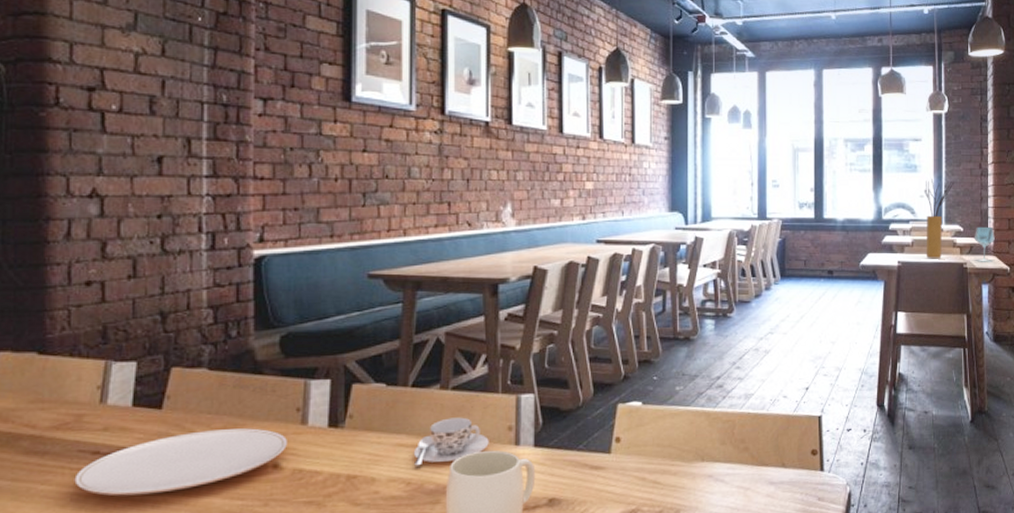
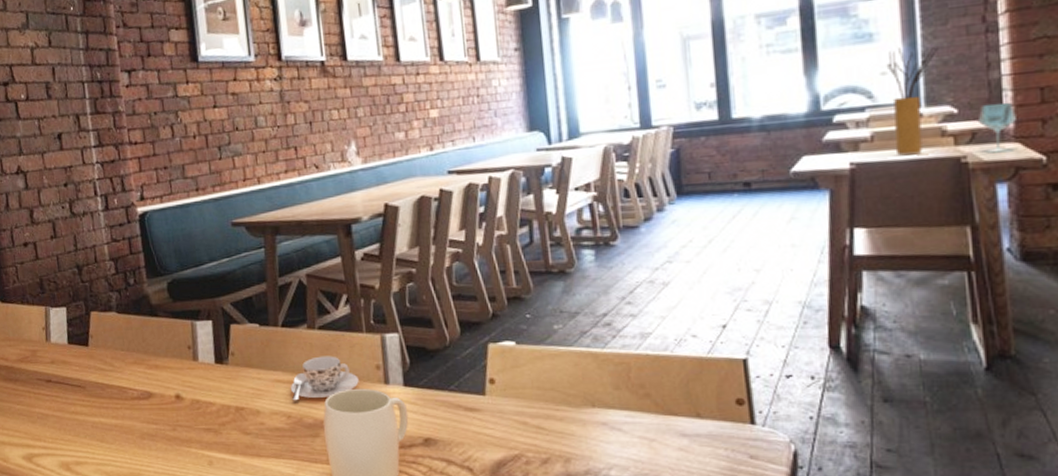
plate: present [74,428,288,496] -> none [37,363,185,417]

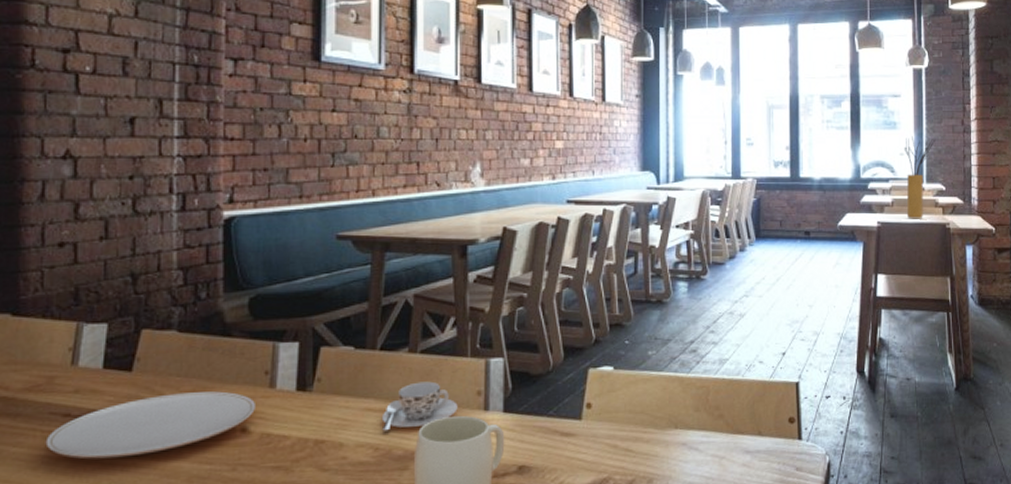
plate: none [37,363,185,417] -> present [45,391,257,459]
wine glass: present [979,103,1016,154] -> none [958,185,979,223]

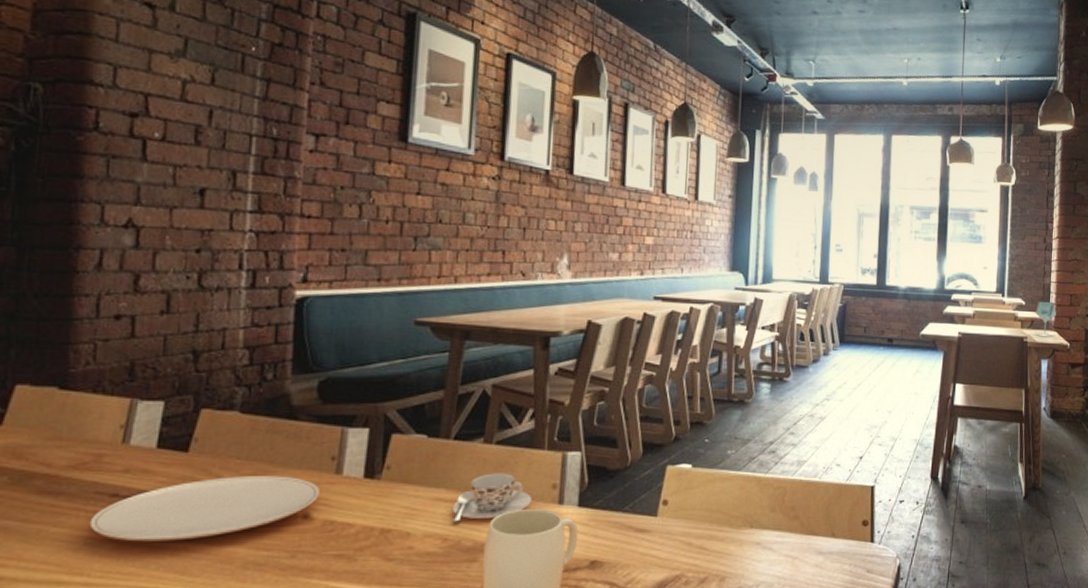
vase: present [903,136,936,219] -> none [986,251,1018,332]
wine glass: none [958,185,979,223] -> present [1036,301,1056,337]

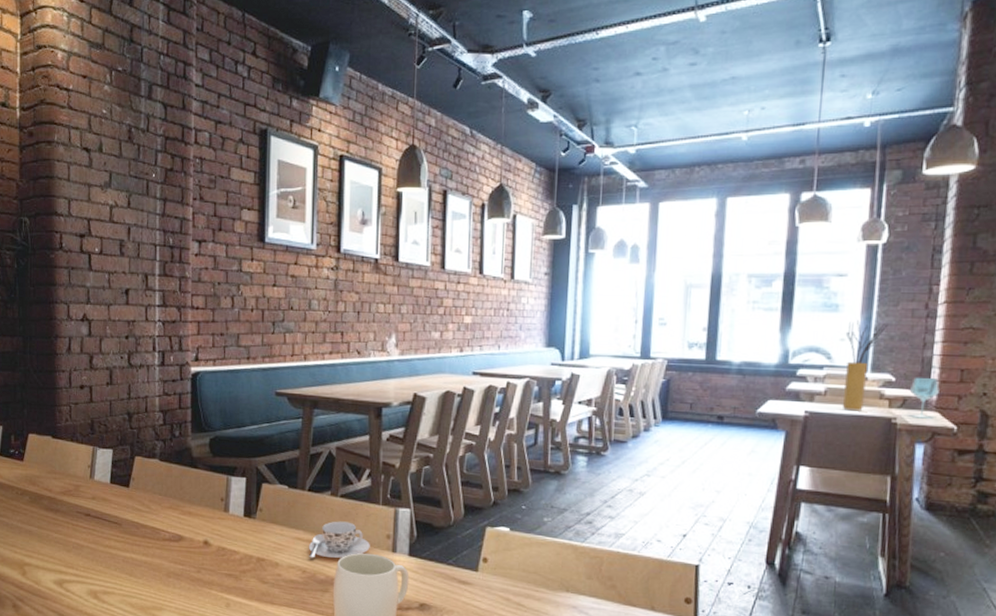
plate: present [89,476,321,542] -> none [75,508,215,552]
vase: none [986,251,1018,332] -> present [842,320,888,411]

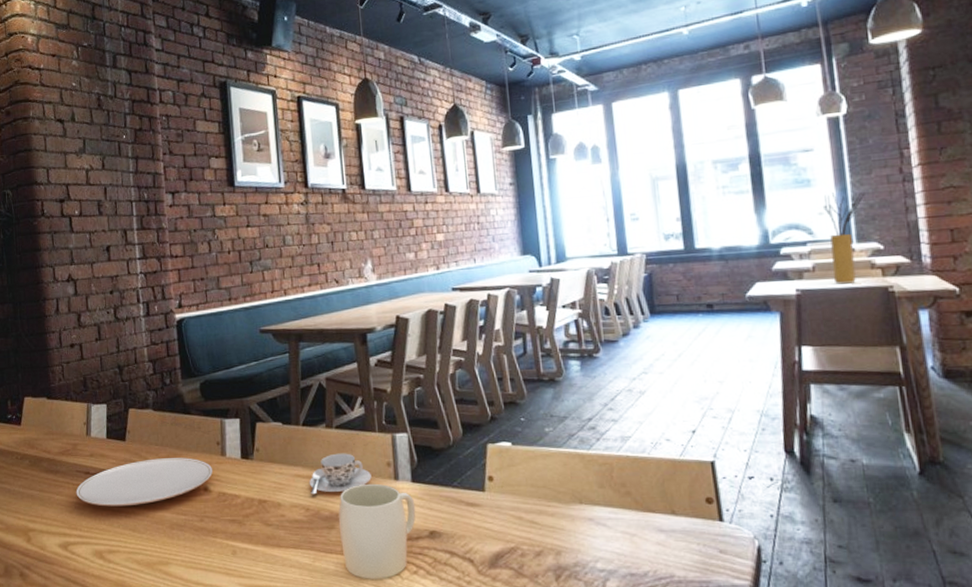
plate: none [75,508,215,552] -> present [76,458,213,507]
wine glass: present [909,377,940,419] -> none [901,241,932,284]

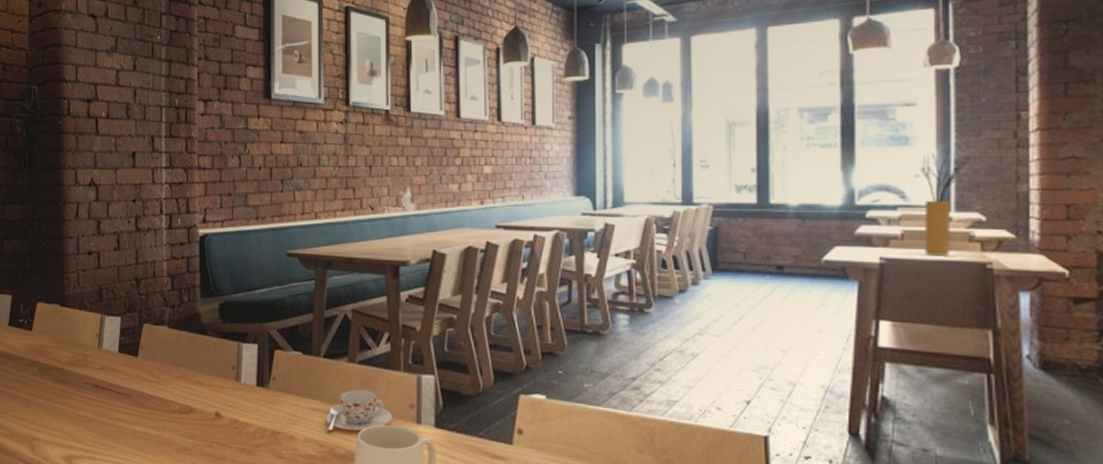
plate: present [76,458,213,507] -> none [83,377,226,425]

